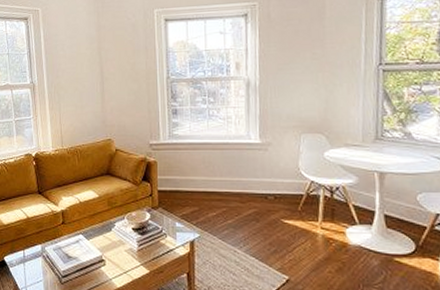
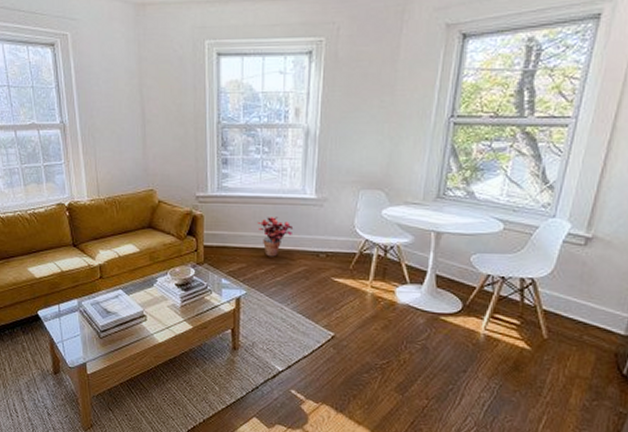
potted plant: none [207,161,242,200] -> present [257,217,294,257]

